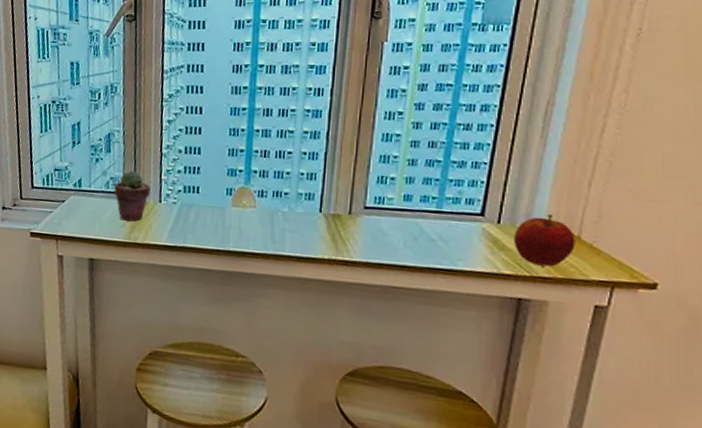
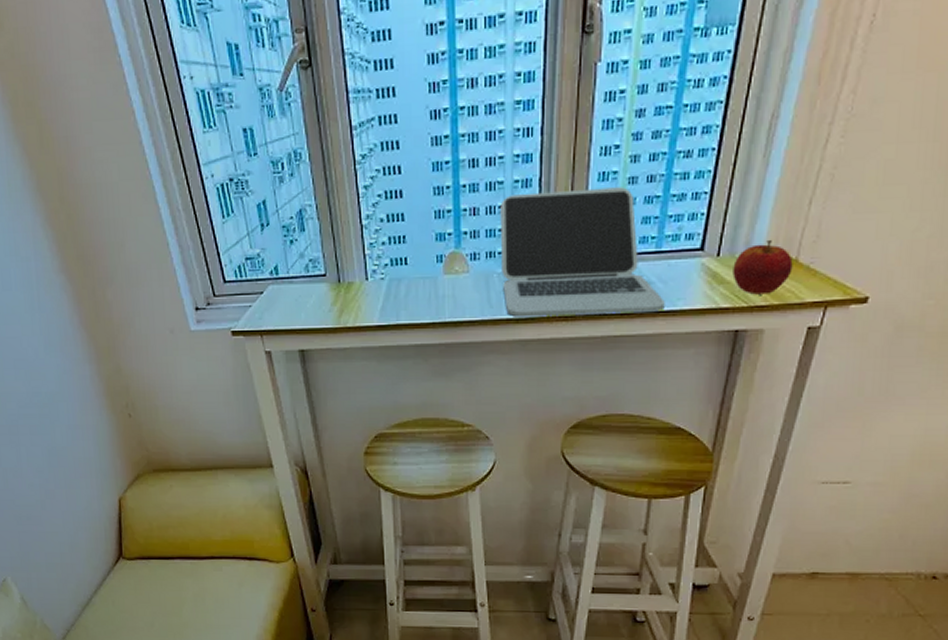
potted succulent: present [114,170,151,222] -> none [315,249,355,305]
laptop: none [286,143,445,270] -> present [500,187,665,317]

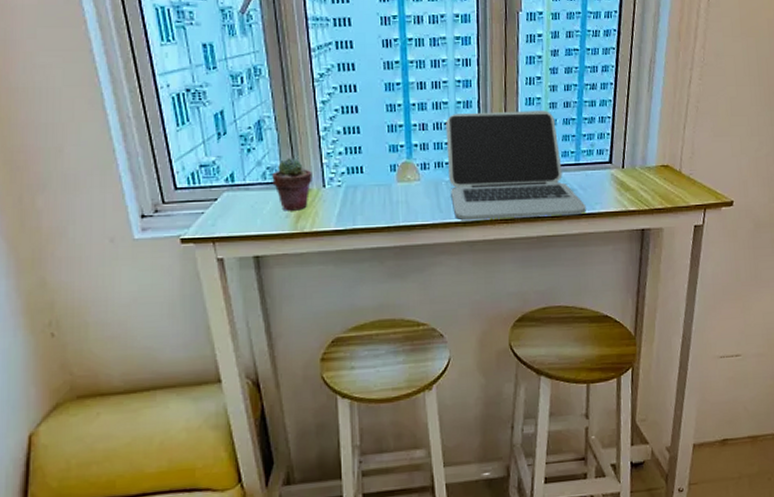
potted succulent: none [315,249,355,305] -> present [272,158,312,211]
apple: present [732,239,793,295] -> none [635,155,678,200]

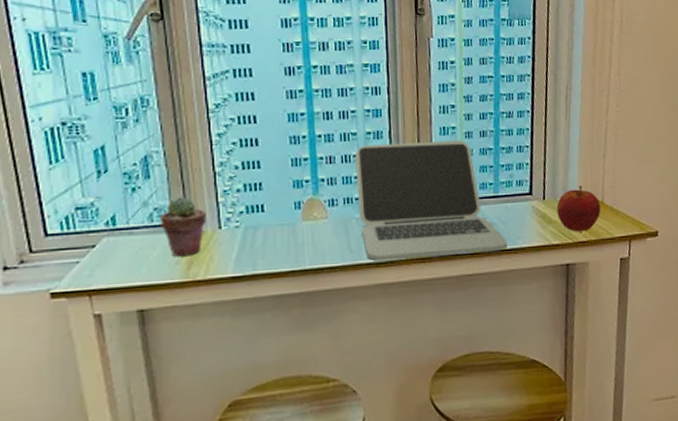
apple: none [635,155,678,200] -> present [556,185,601,232]

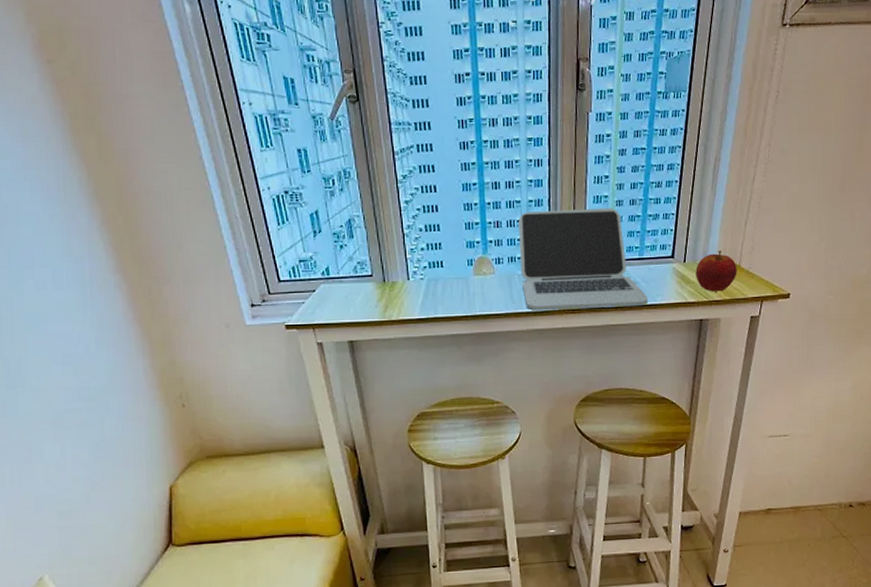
potted succulent: present [160,197,207,257] -> none [362,253,398,301]

